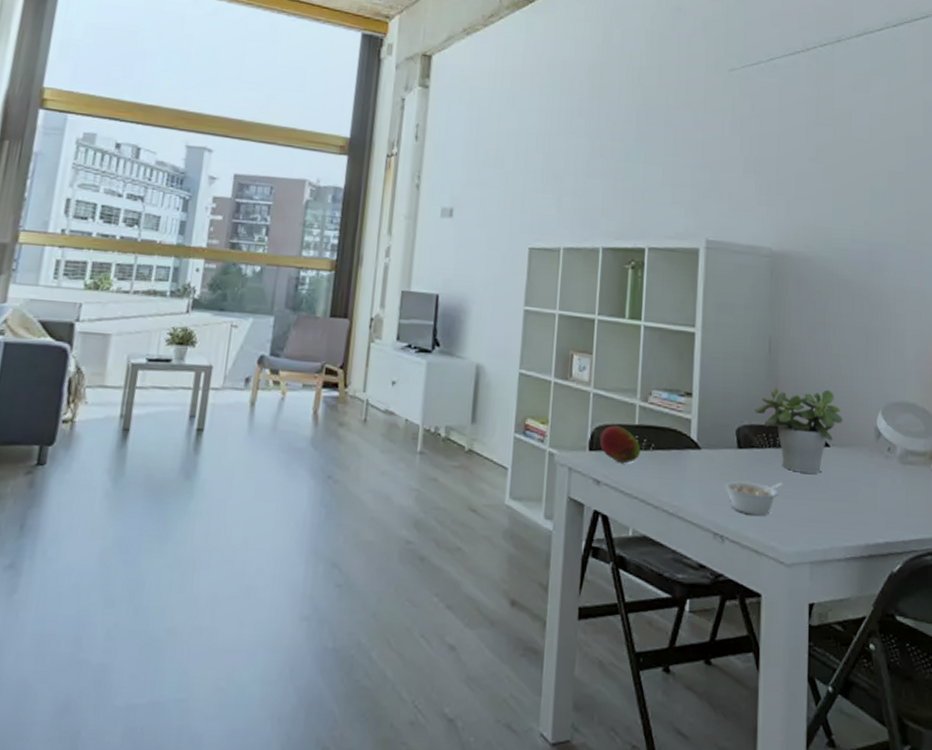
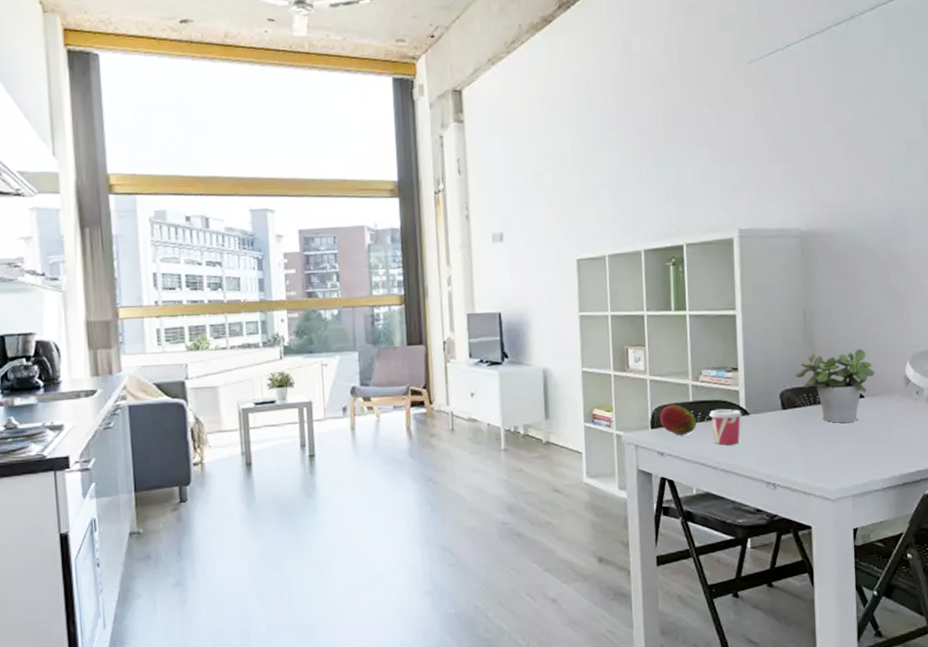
cup: none [656,437,694,483] -> present [709,408,743,445]
legume: present [724,480,783,516] -> none [772,433,824,464]

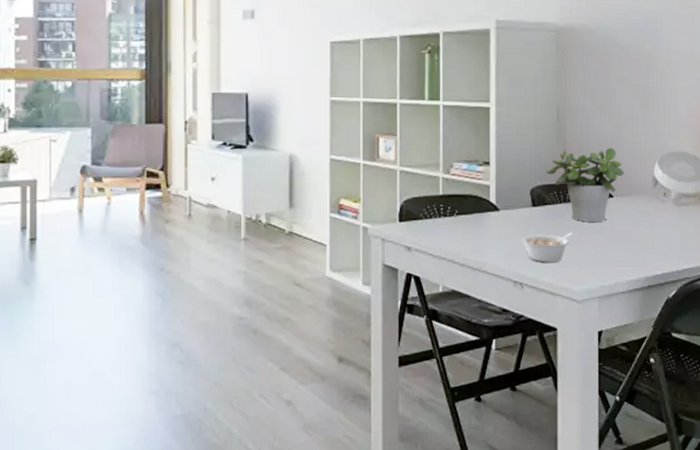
fruit: present [659,404,697,436] -> none [408,197,446,230]
cup: present [709,408,743,445] -> none [459,203,493,242]
legume: none [772,433,824,464] -> present [521,232,573,263]

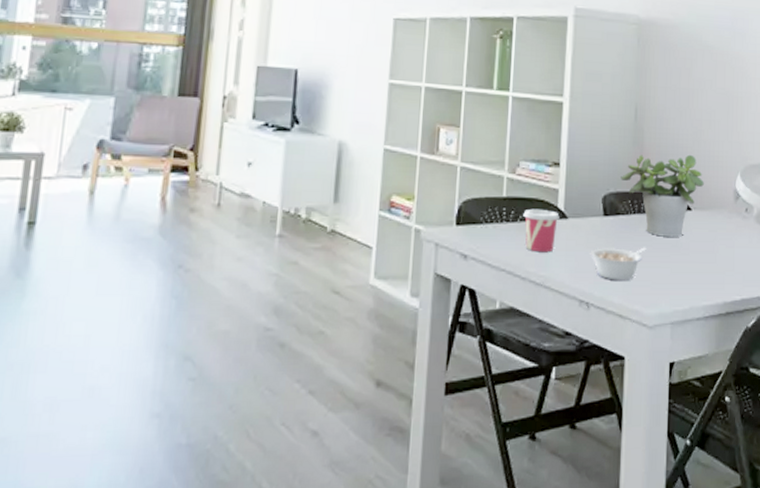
cup: none [459,203,493,242] -> present [523,208,561,253]

